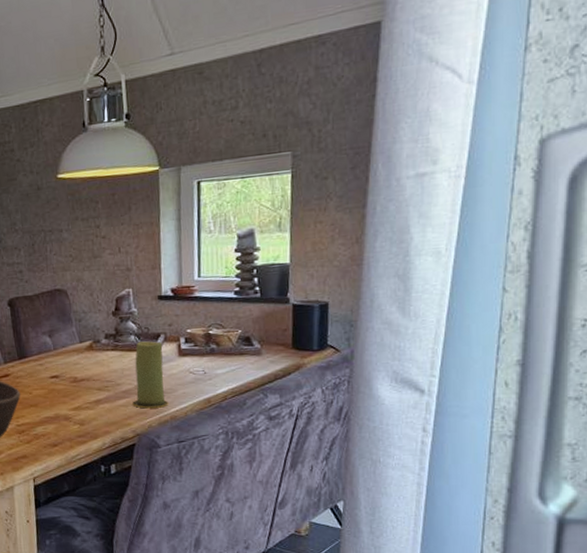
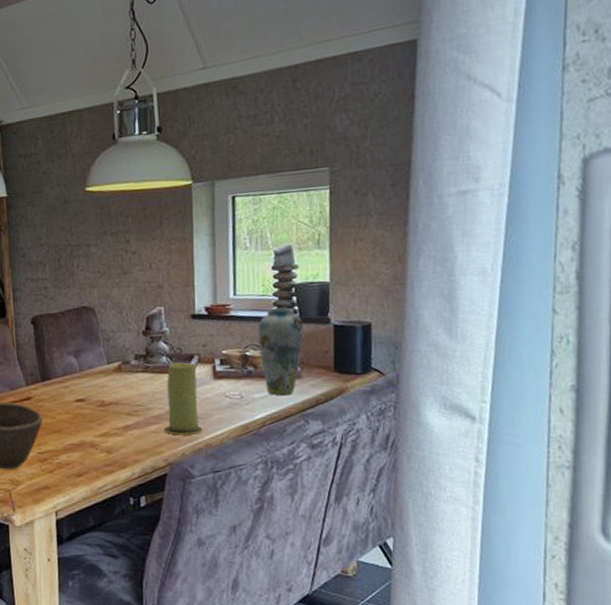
vase: none [221,288,264,371] -> present [258,307,304,395]

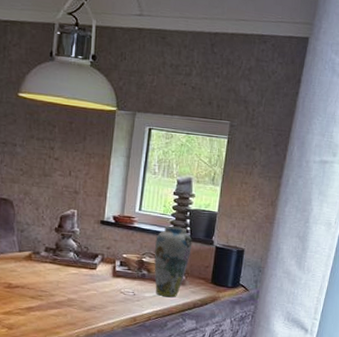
candle: present [164,362,203,435] -> none [63,259,99,321]

